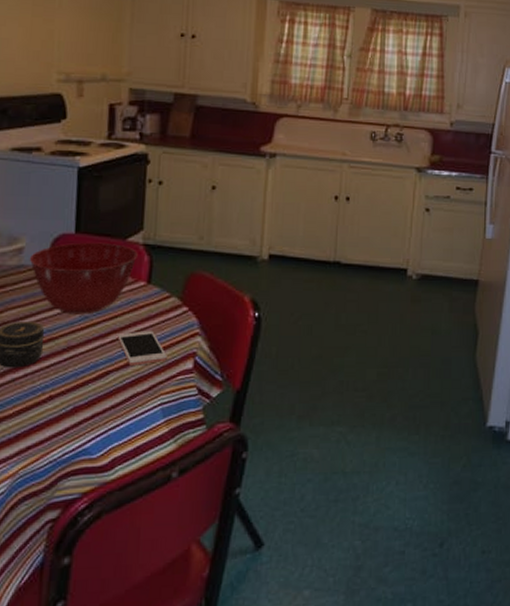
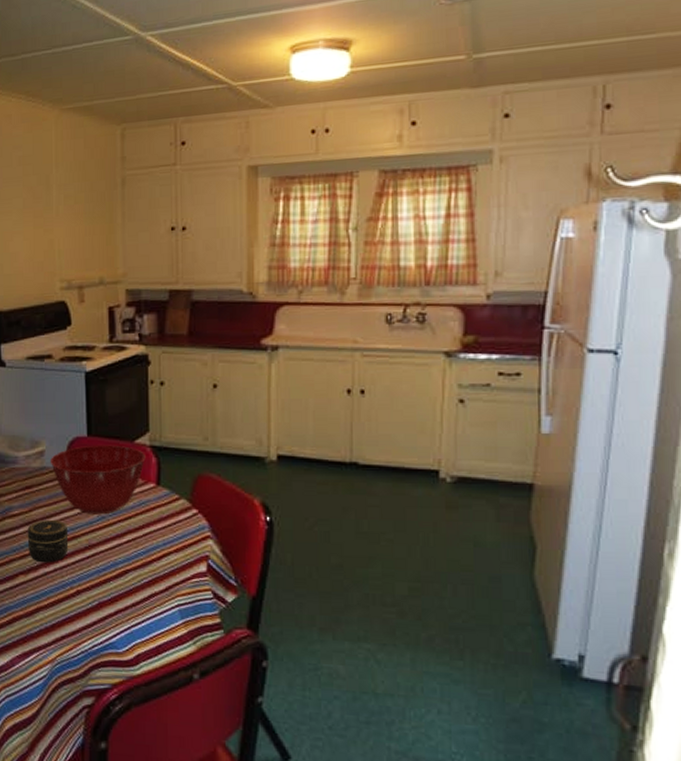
cell phone: present [117,330,167,366] -> none [133,532,181,566]

